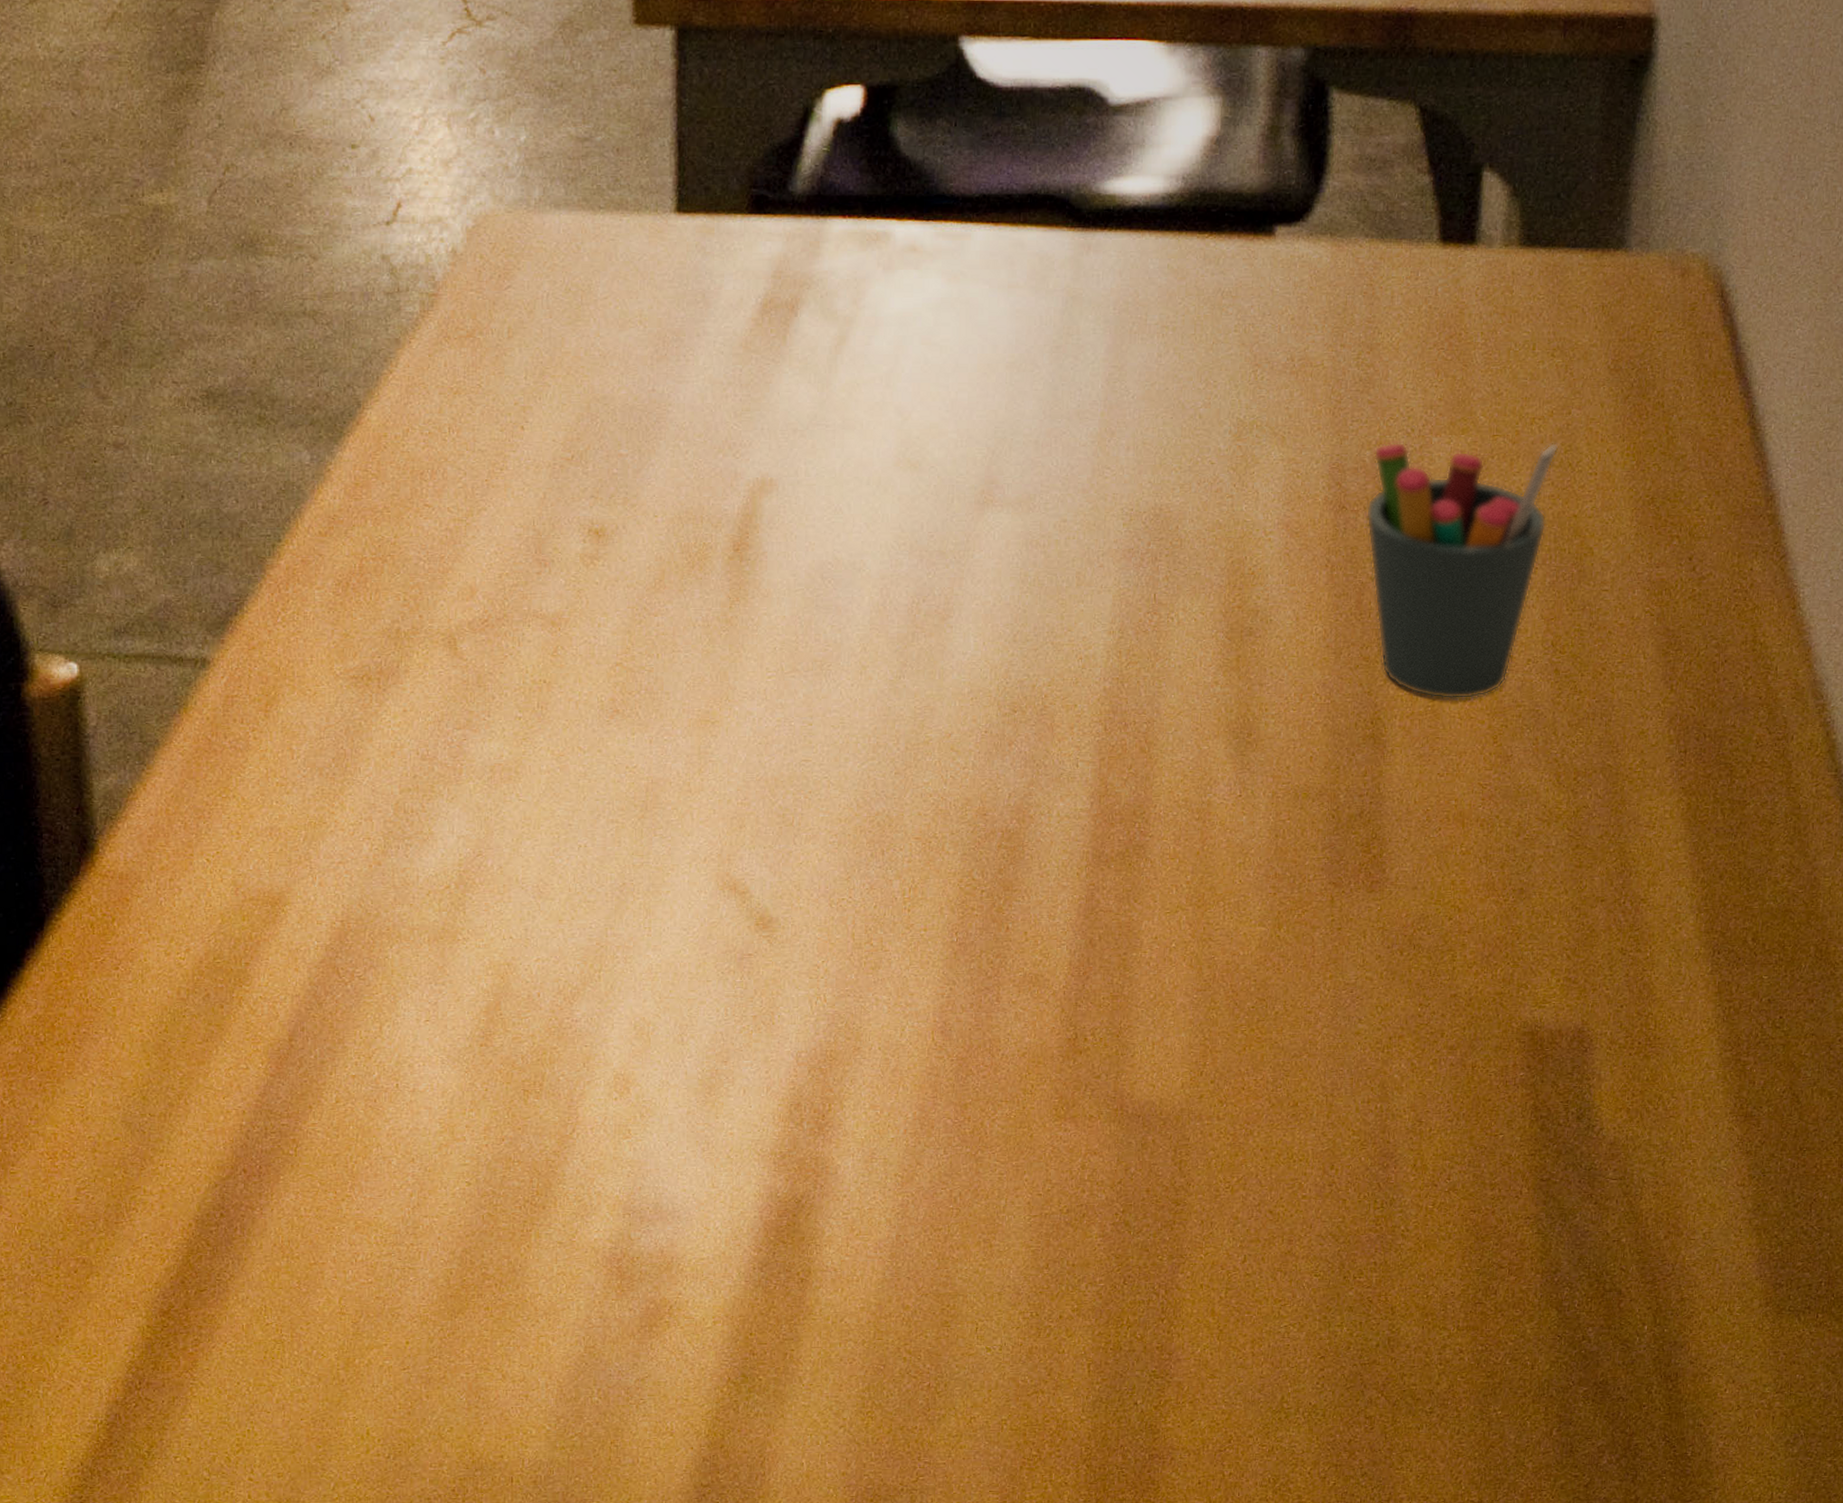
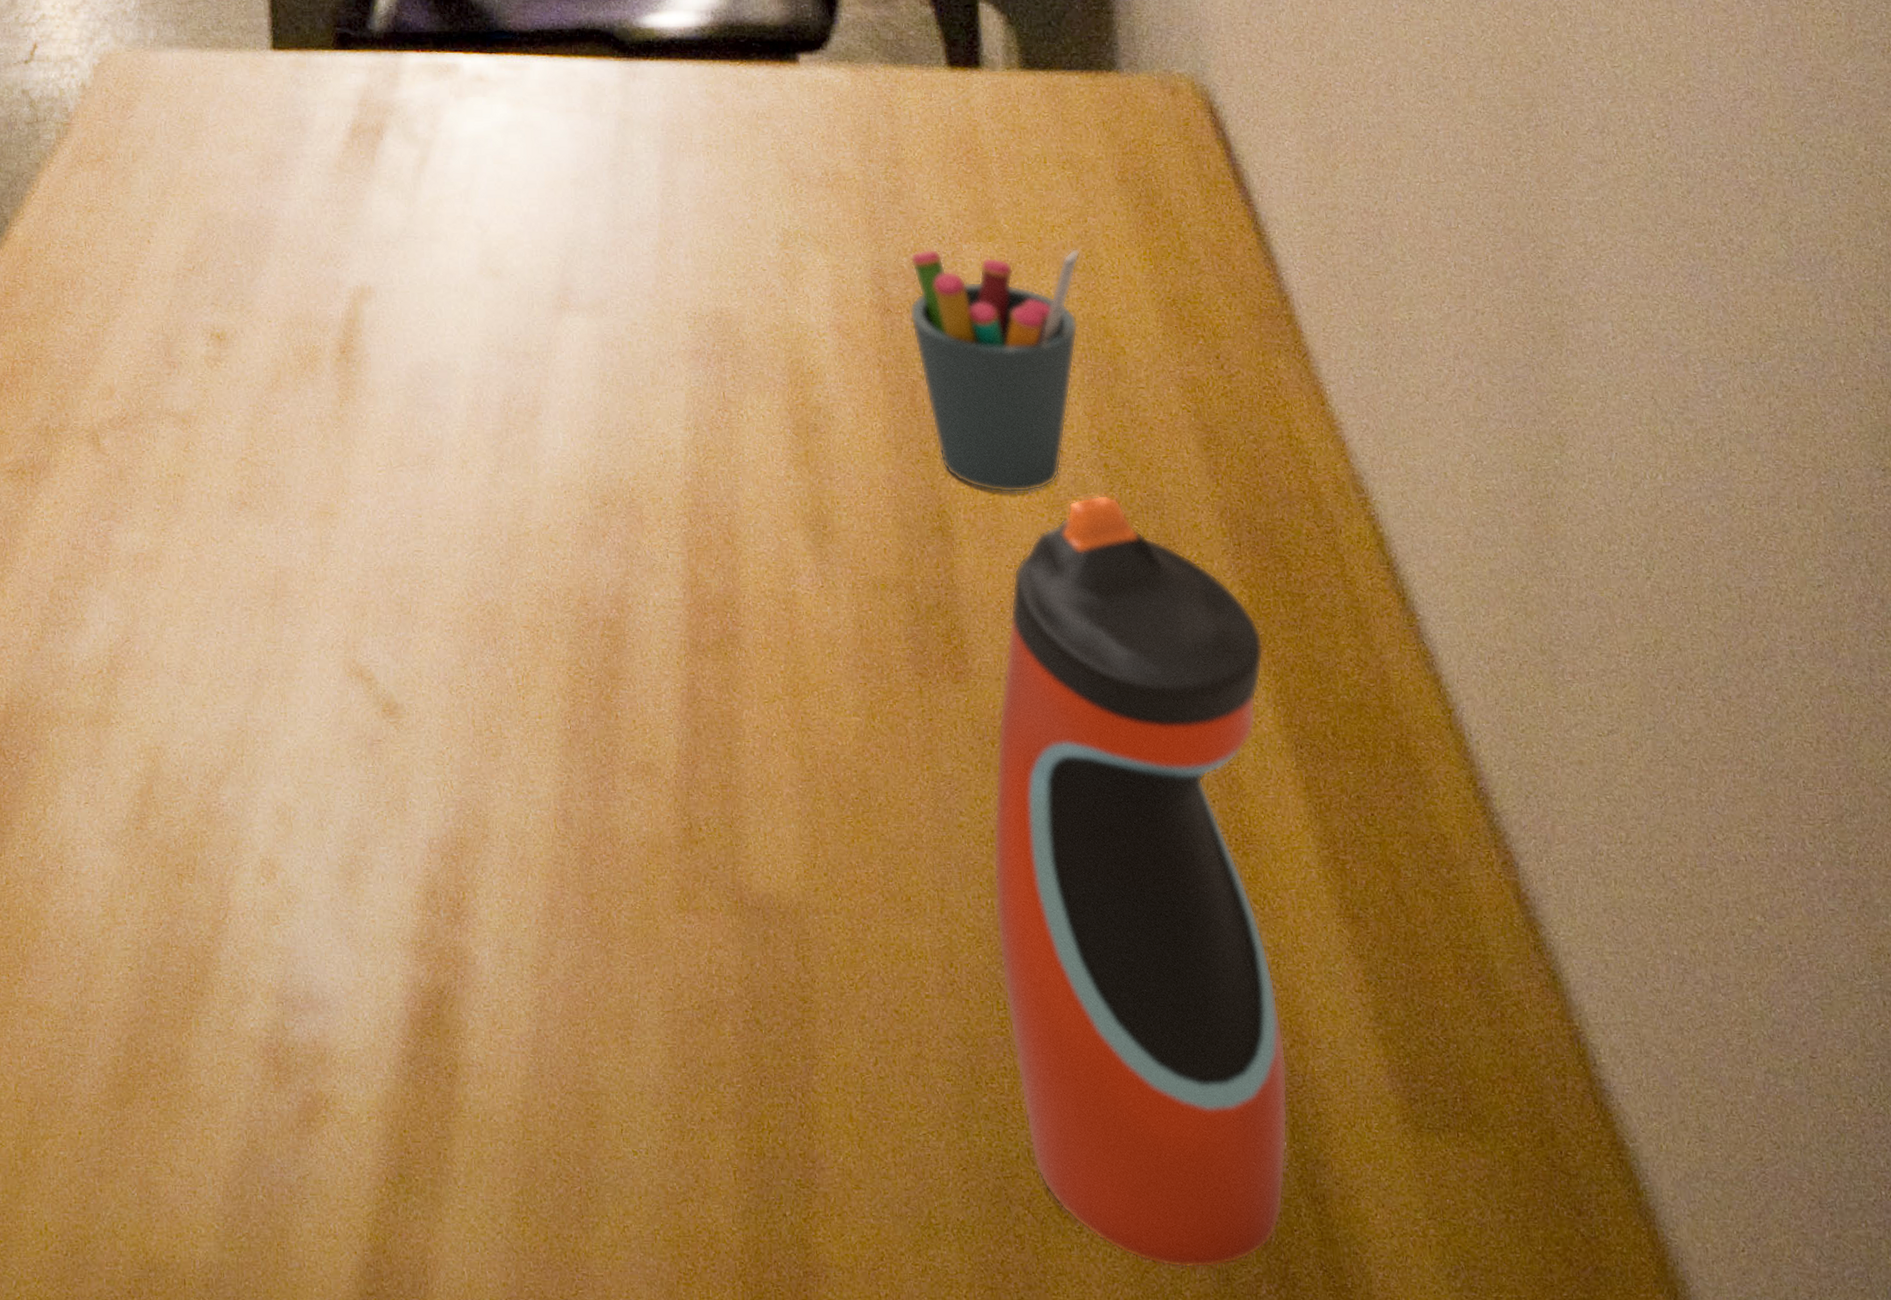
water bottle: none [1383,701,1695,1443] -> present [993,494,1289,1268]

